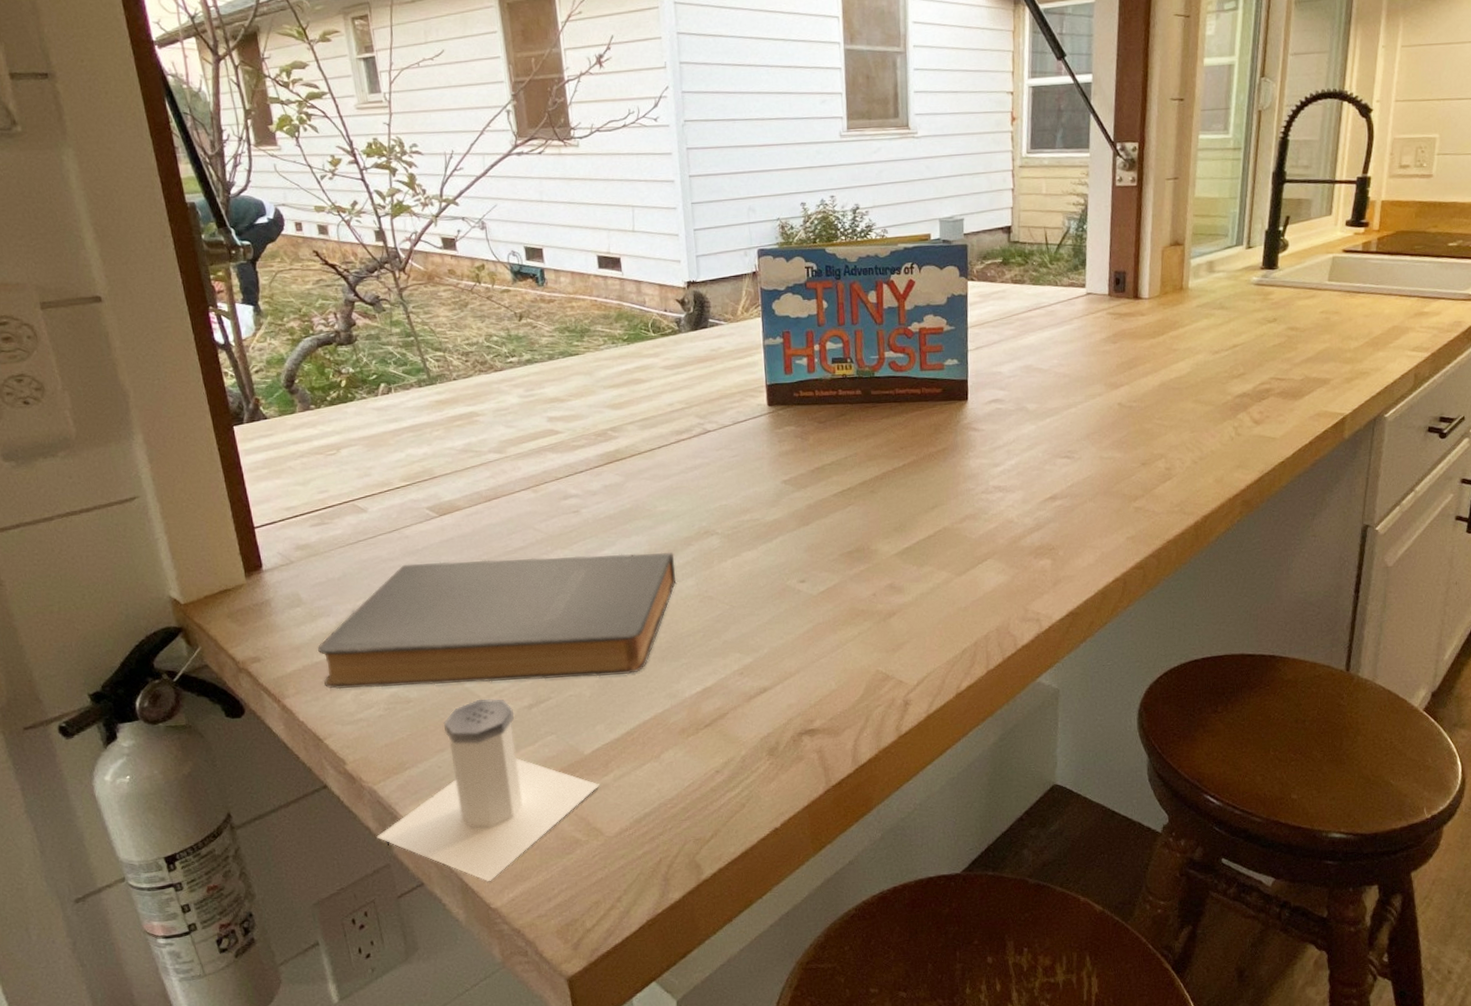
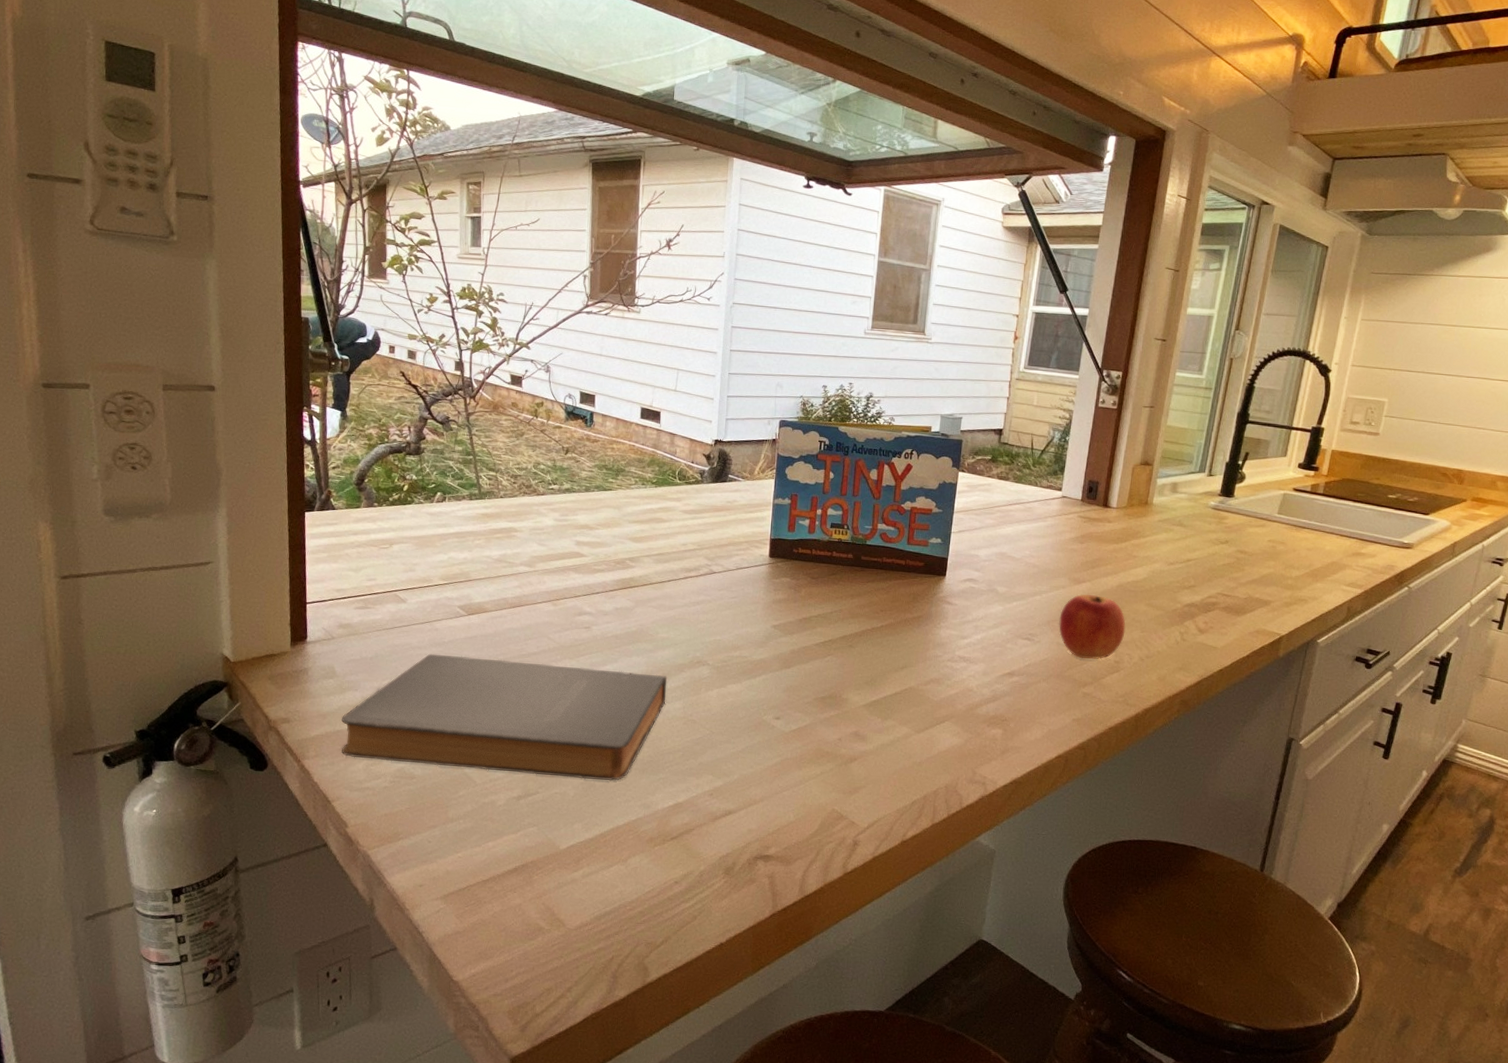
salt shaker: present [376,699,601,882] -> none [362,785,570,956]
apple: none [1099,398,1174,471] -> present [1059,594,1126,660]

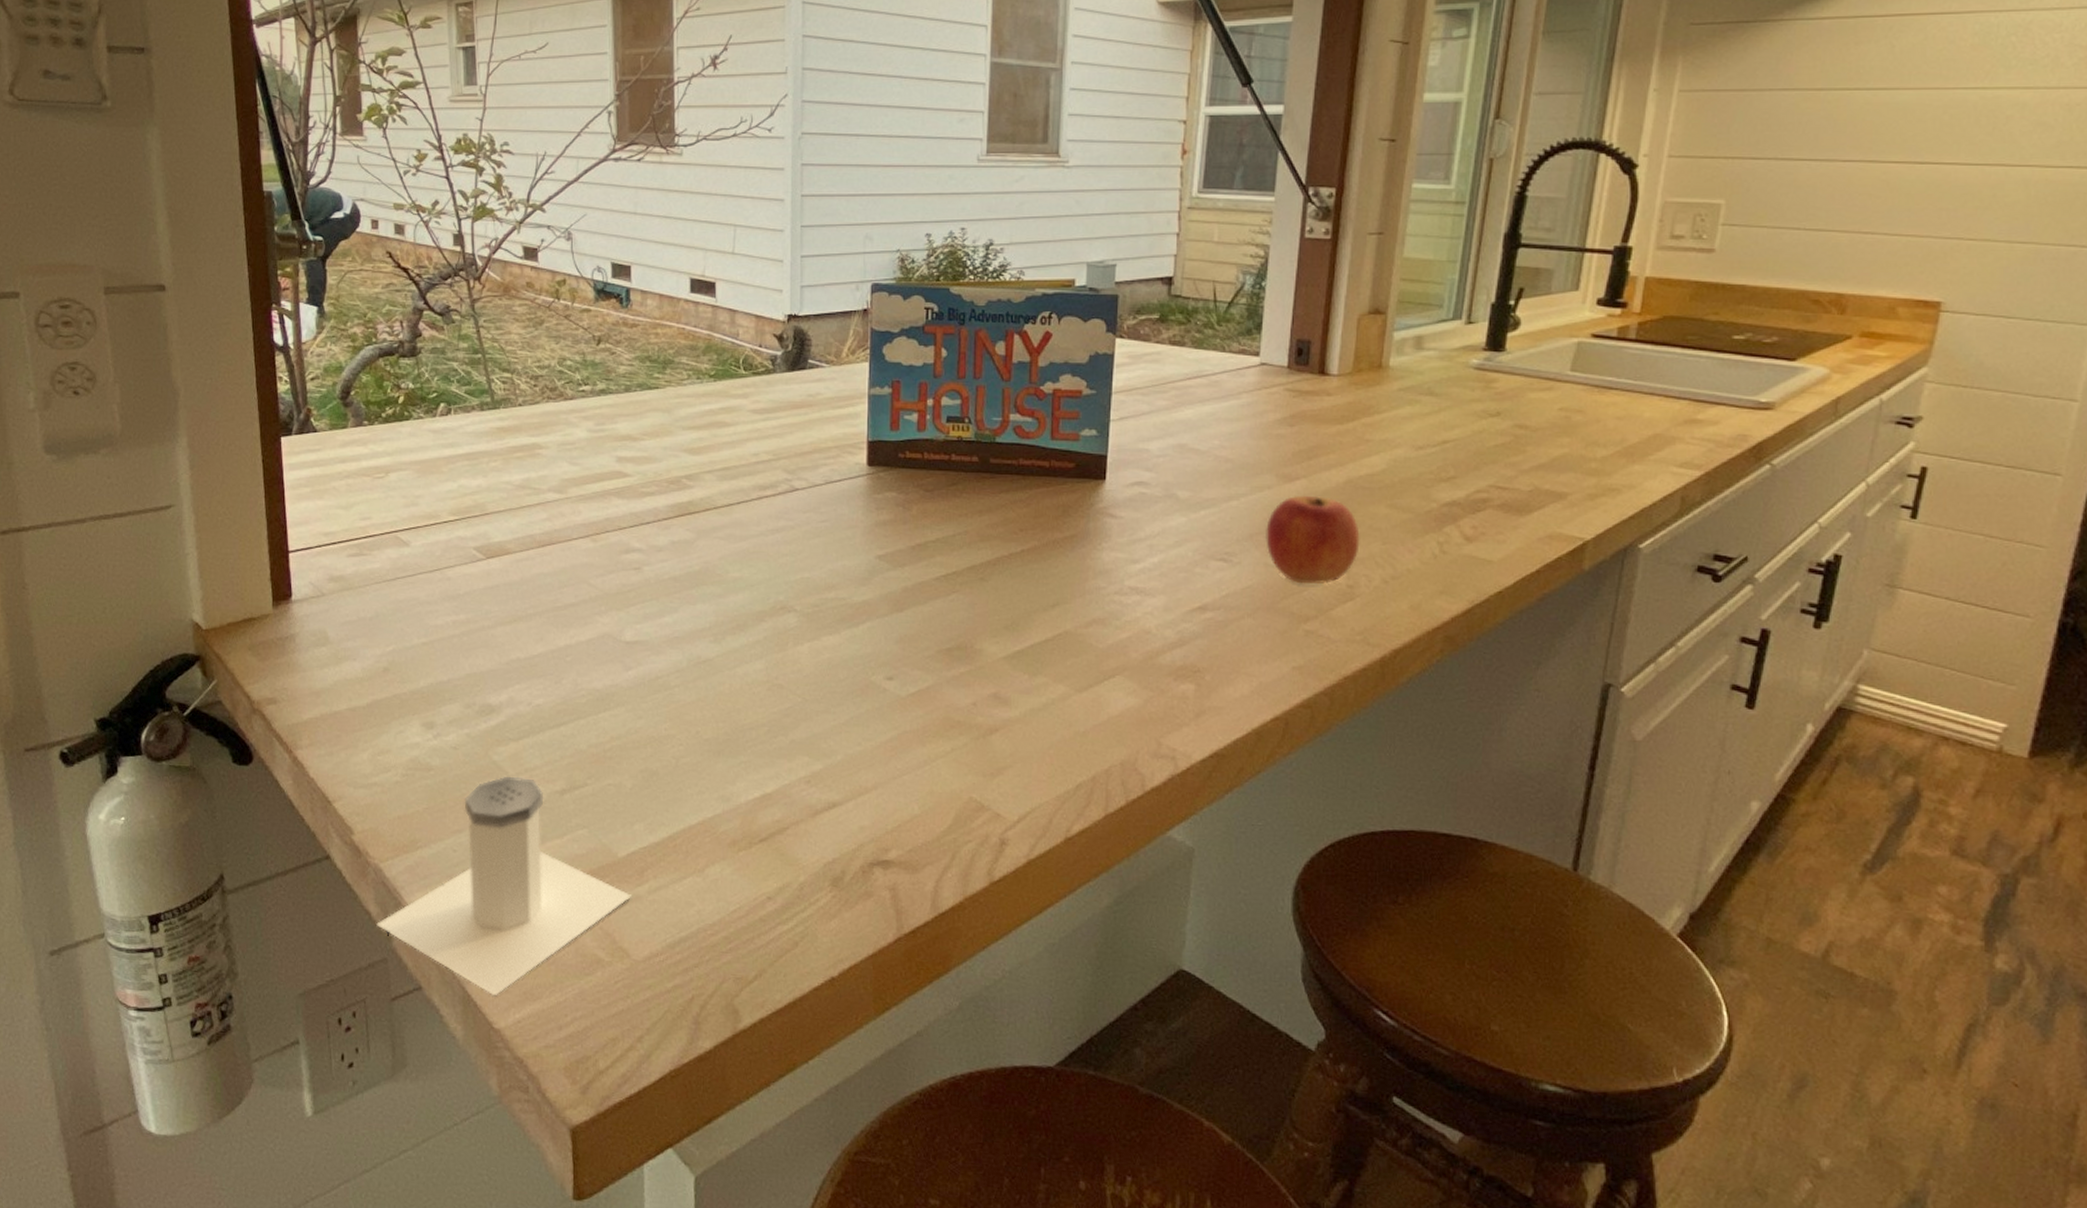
book: present [342,653,668,781] -> none [339,610,743,768]
salt shaker: none [362,785,570,956] -> present [376,777,633,996]

